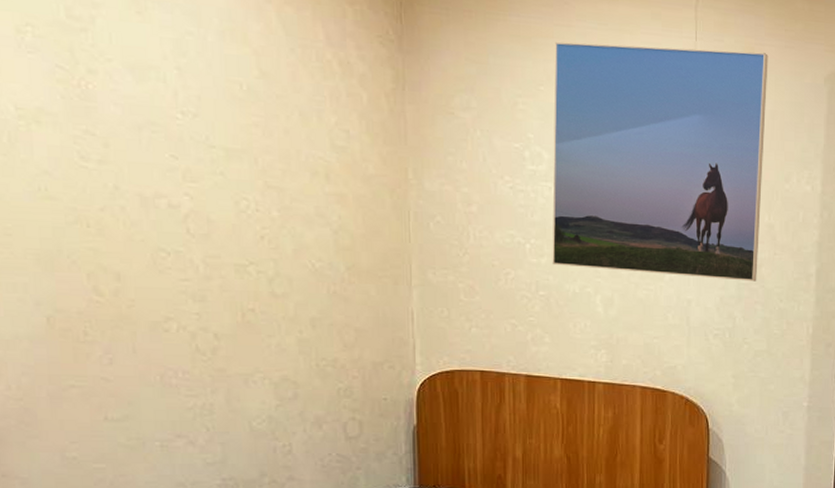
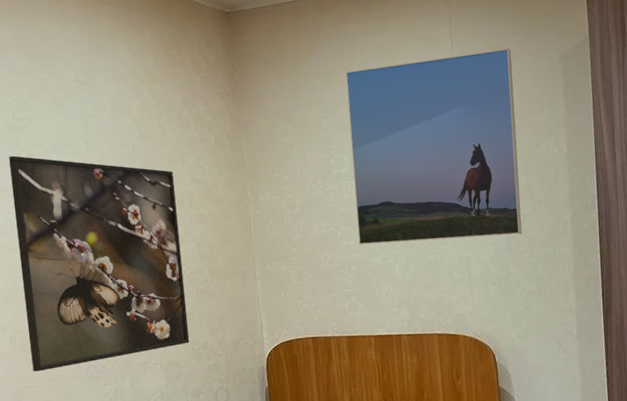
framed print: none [55,66,314,368] -> present [8,155,190,372]

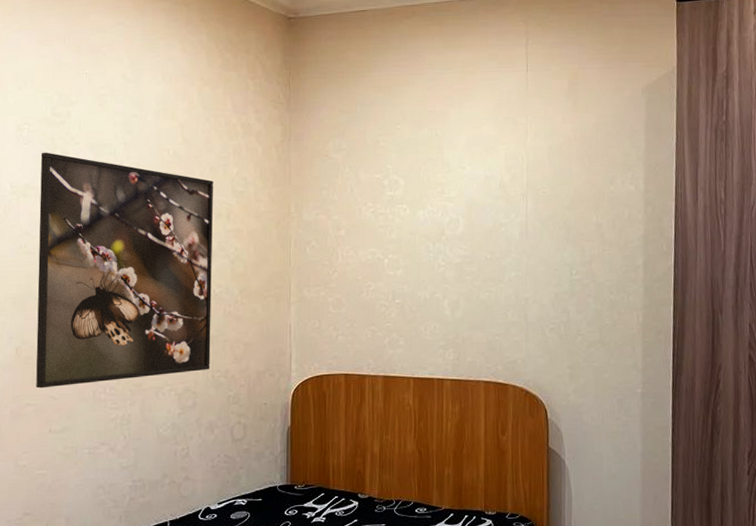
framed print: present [346,48,522,245] -> none [406,75,591,277]

